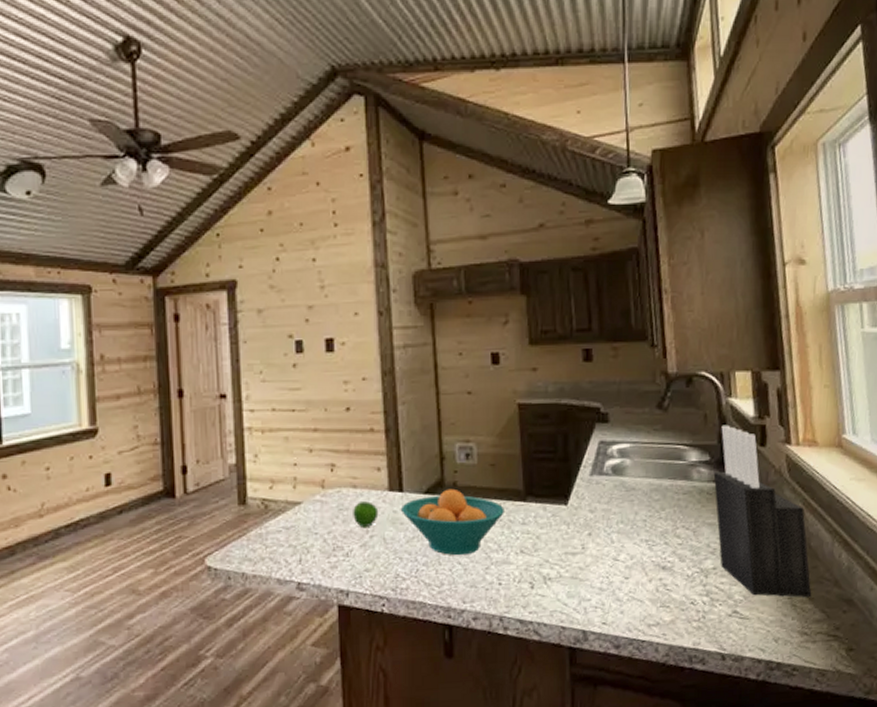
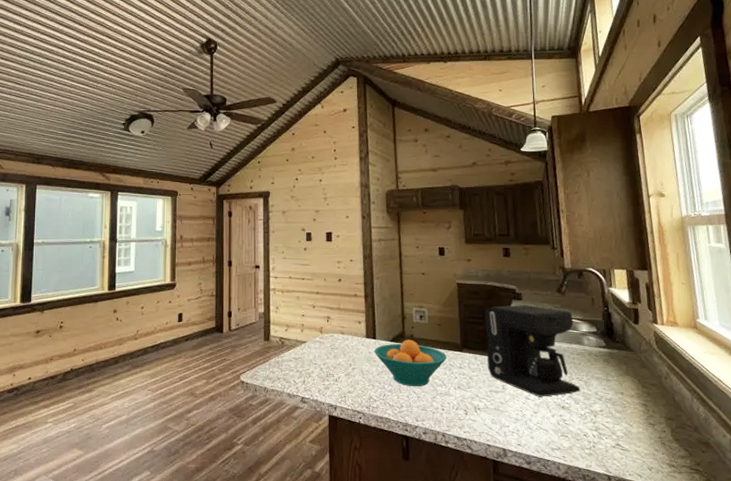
apple: present [353,501,379,527] -> none [341,344,359,362]
coffee maker: none [557,429,688,556] -> present [484,305,581,397]
knife block: present [713,424,812,598] -> none [599,307,677,439]

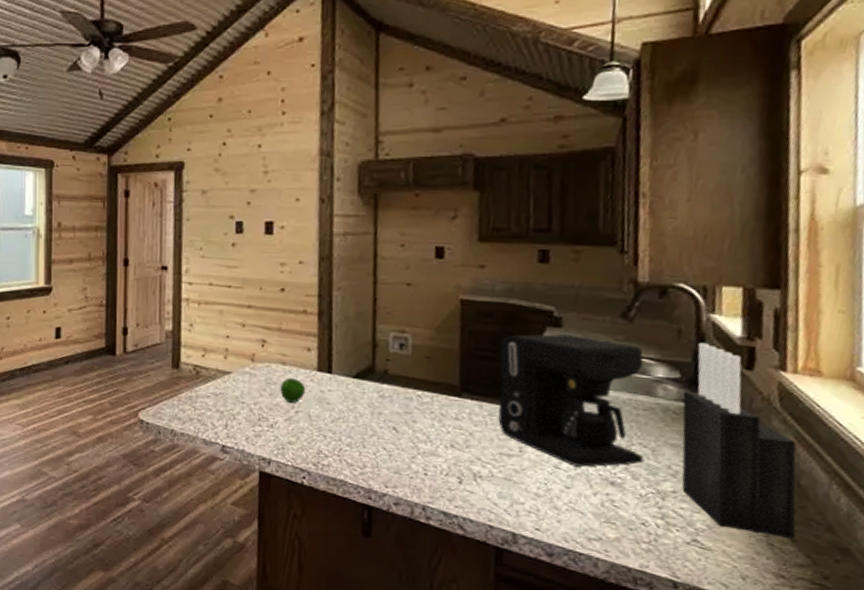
apple: none [341,344,359,362] -> present [280,378,306,403]
fruit bowl: present [375,339,447,387] -> none [329,375,437,442]
knife block: none [599,307,677,439] -> present [682,342,797,540]

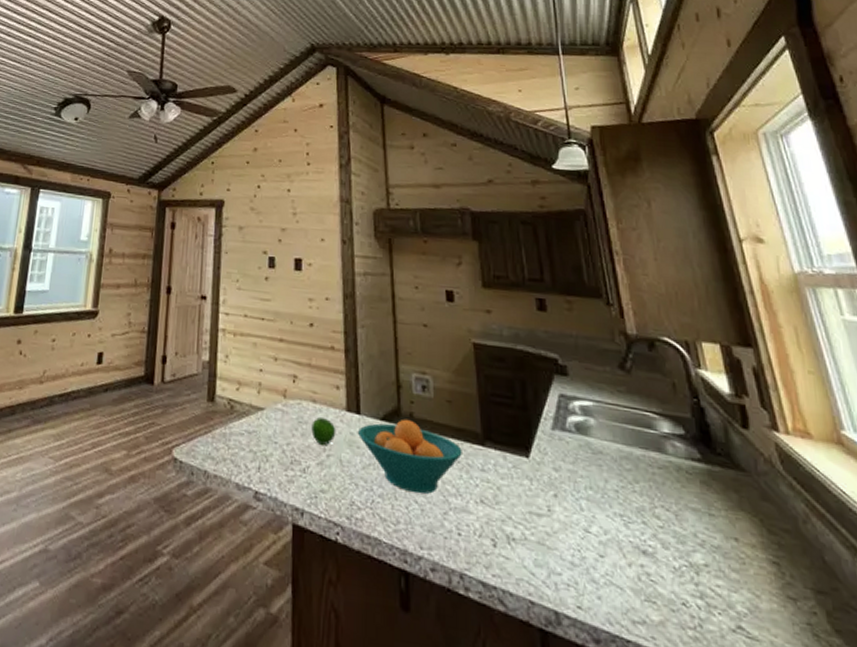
fruit bowl: none [329,375,437,442] -> present [358,418,462,494]
coffee maker: present [498,334,644,467] -> none [515,381,670,532]
knife block: present [682,342,797,540] -> none [690,397,838,630]

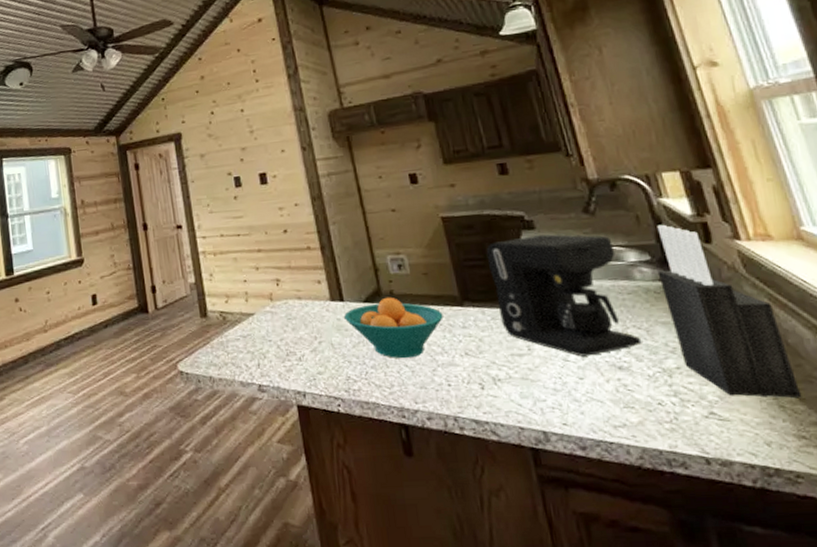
apple: present [311,417,336,445] -> none [300,311,324,334]
coffee maker: none [515,381,670,532] -> present [486,234,642,357]
knife block: none [690,397,838,630] -> present [657,224,802,399]

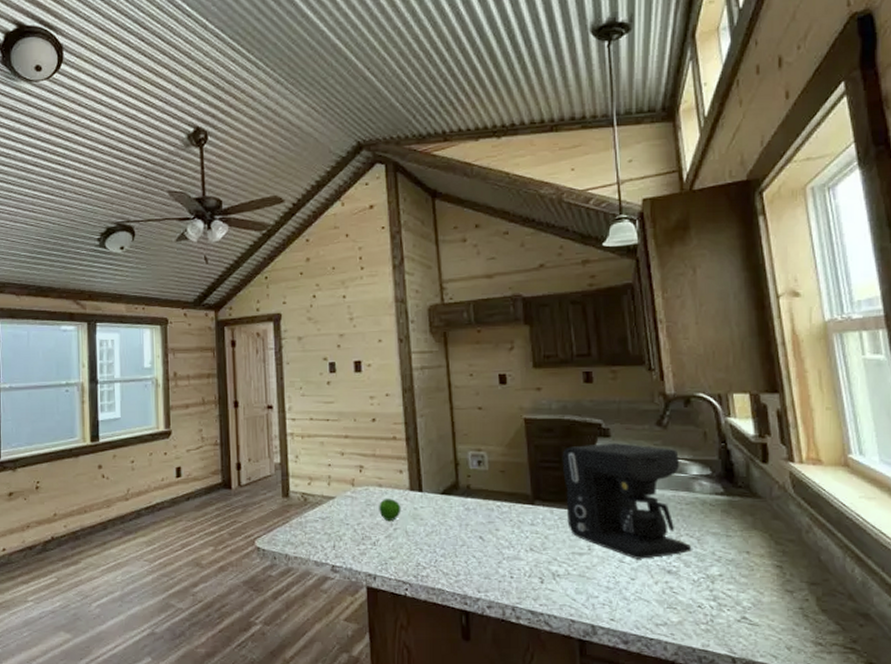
apple: none [300,311,324,334] -> present [379,499,401,521]
fruit bowl: present [344,297,443,359] -> none [421,491,514,550]
knife block: present [657,224,802,399] -> none [715,442,825,609]

